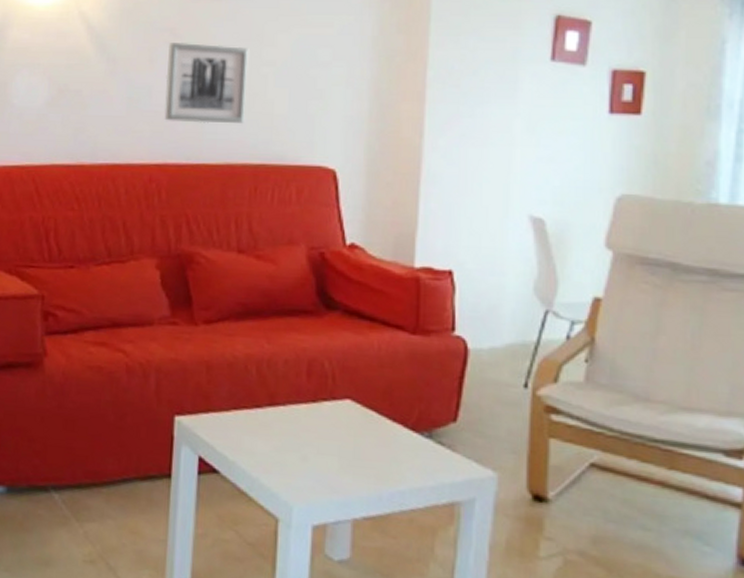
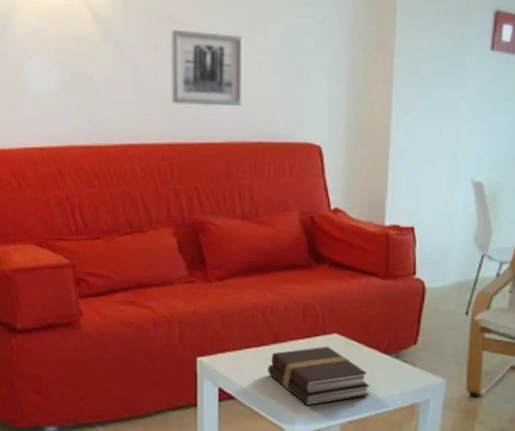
book: none [261,414,393,491] -> present [268,346,370,406]

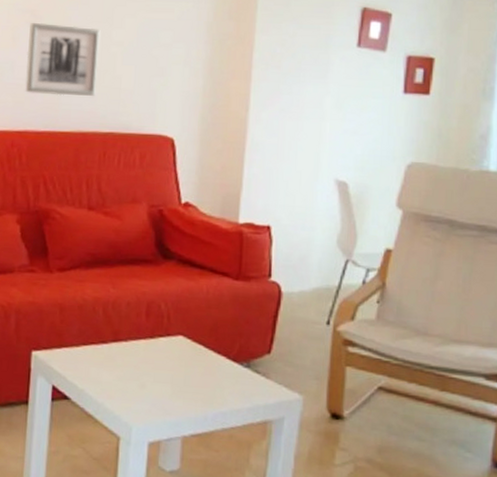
book: present [268,346,370,406] -> none [106,348,216,414]

